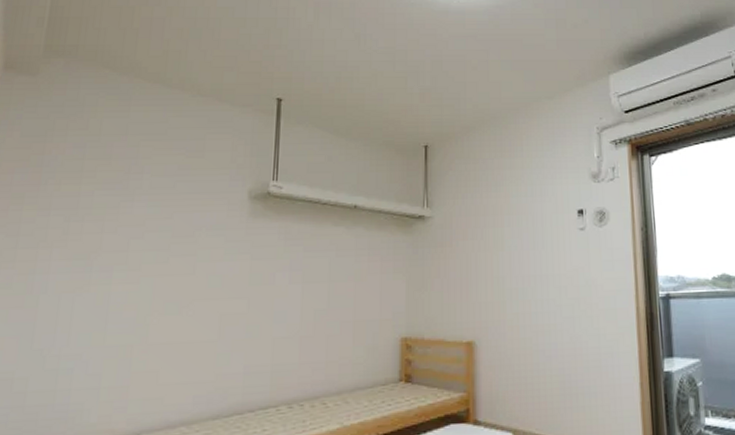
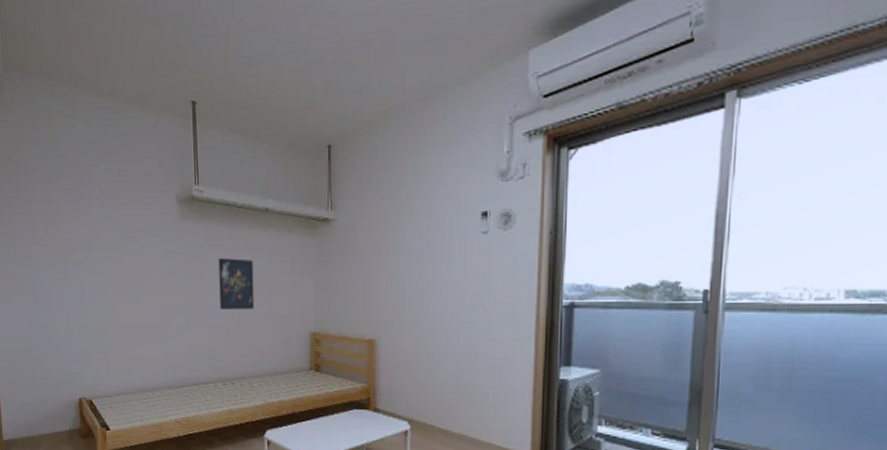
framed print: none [292,258,337,317] -> present [219,258,255,309]

